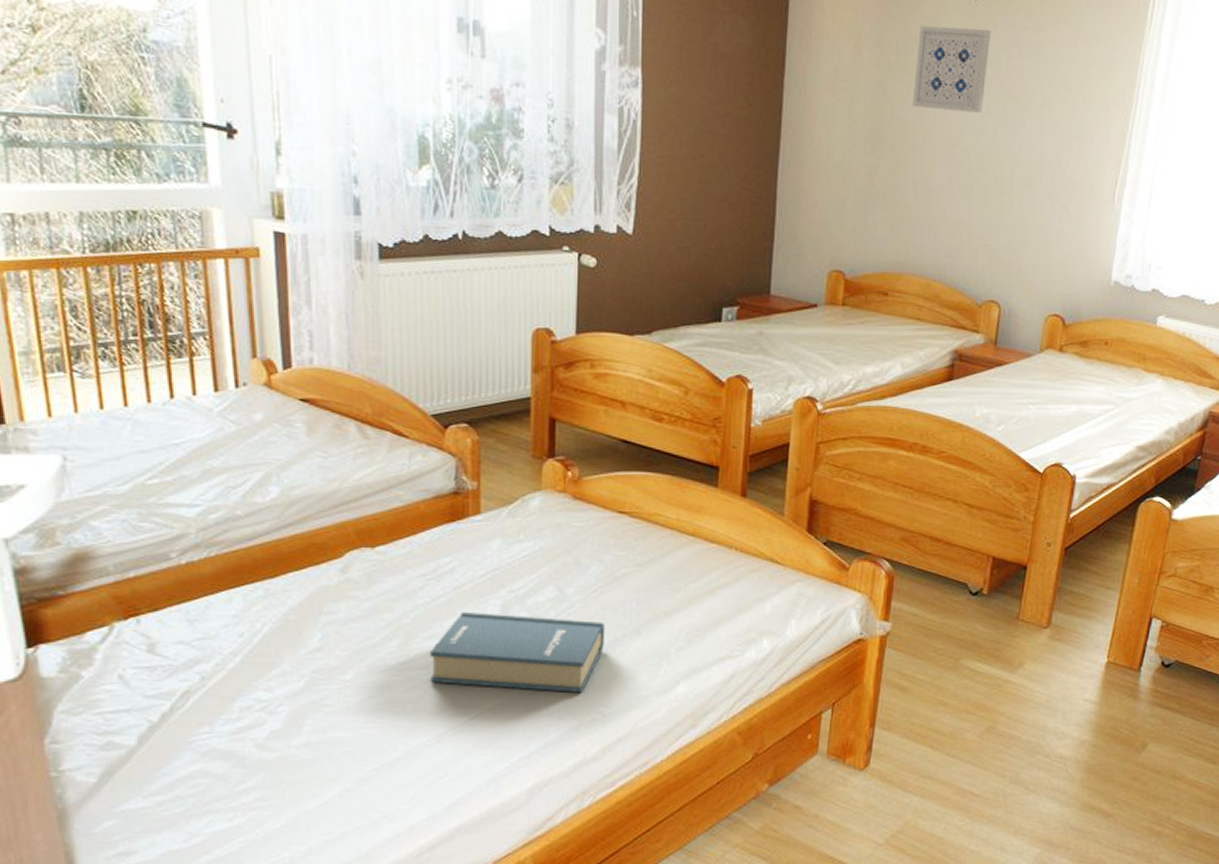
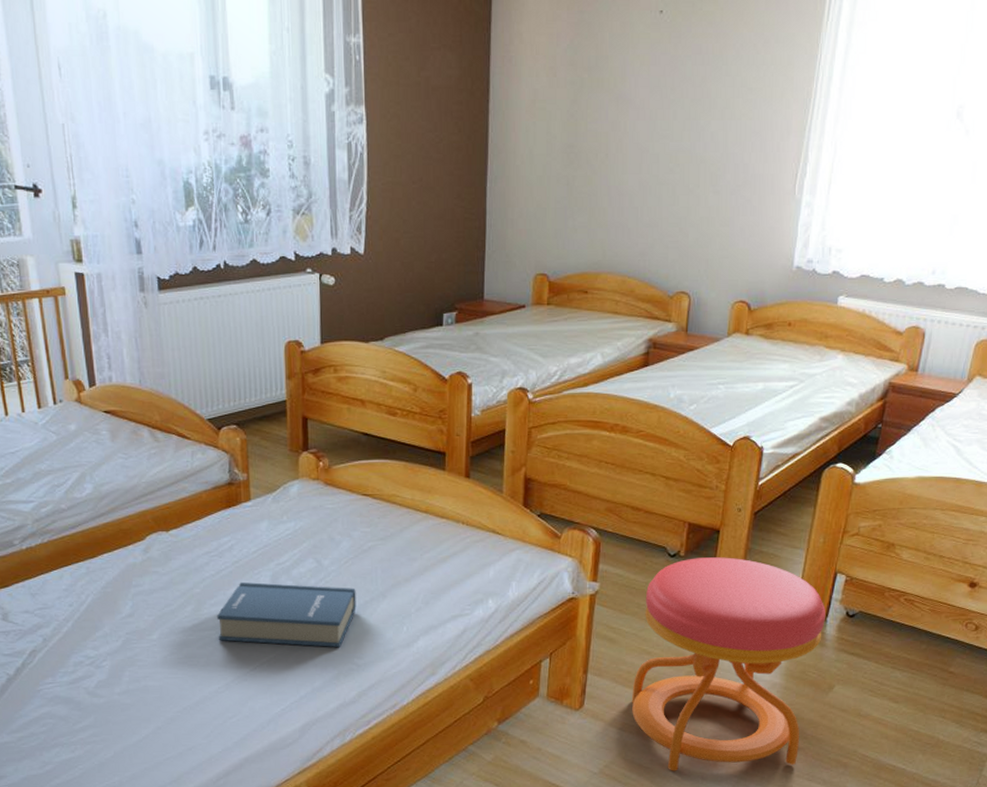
wall art: present [912,25,992,113] -> none [604,40,676,120]
stool: none [924,597,1140,842] -> present [632,557,826,771]

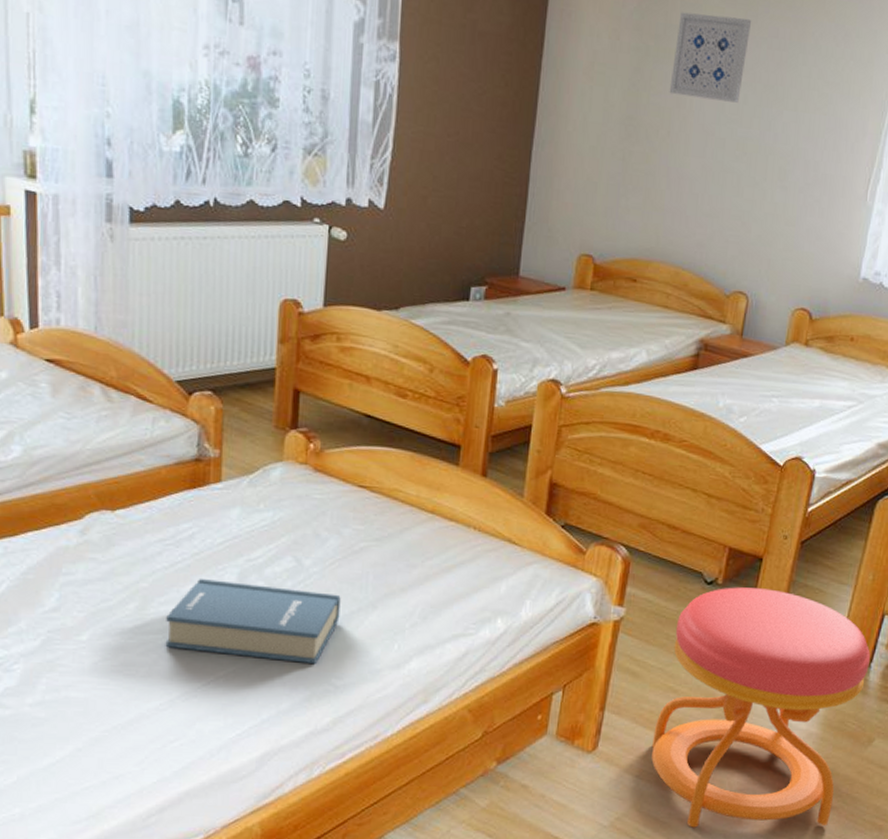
wall art: none [604,40,676,120] -> present [669,12,752,103]

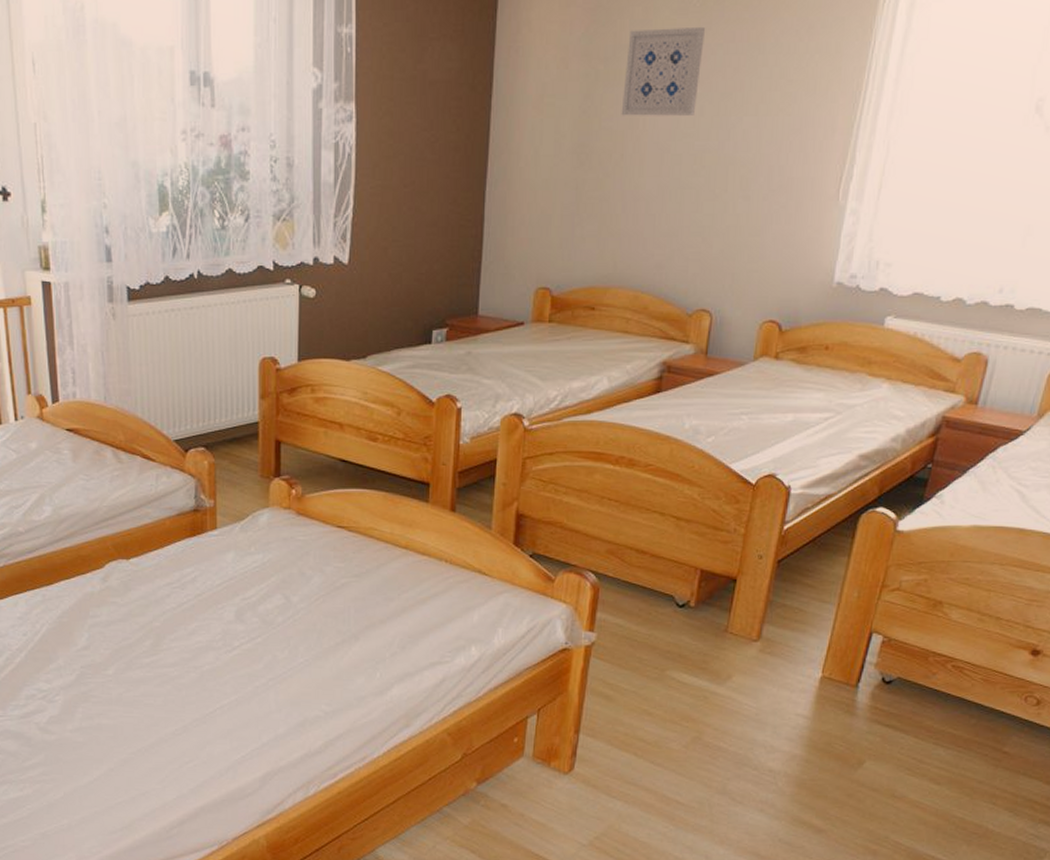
hardback book: present [165,579,341,663] -> none [177,617,326,692]
stool: present [651,587,870,828] -> none [628,609,858,848]

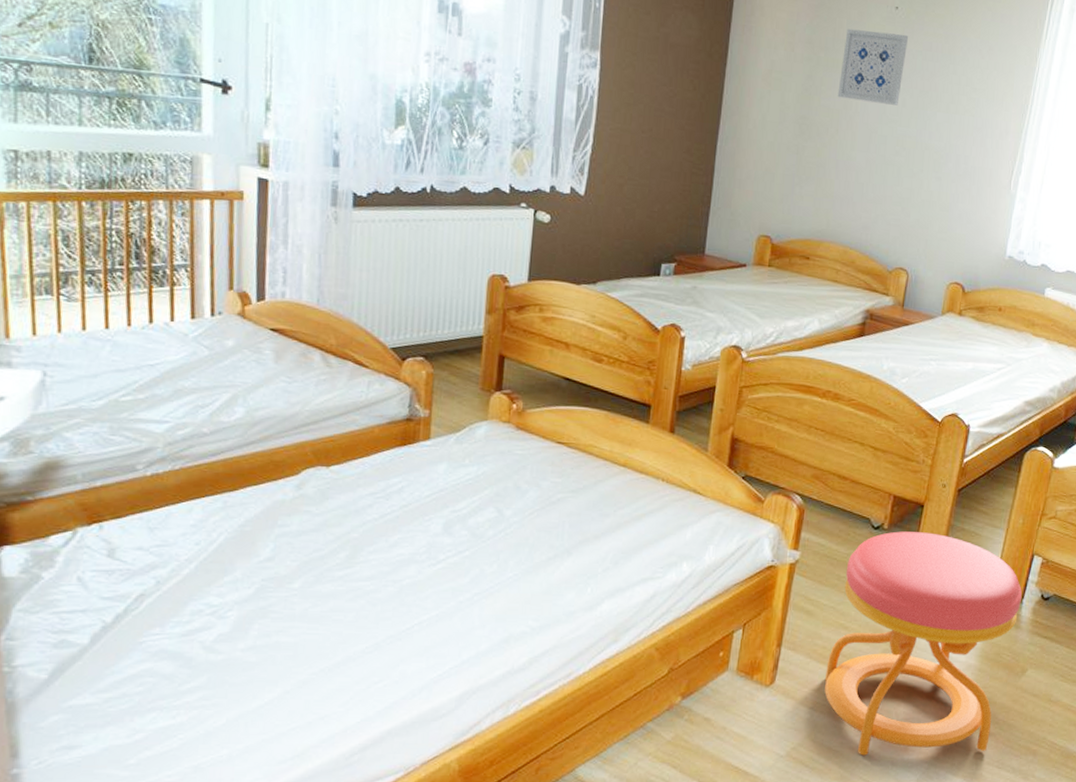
stool: none [628,609,858,848] -> present [824,531,1022,756]

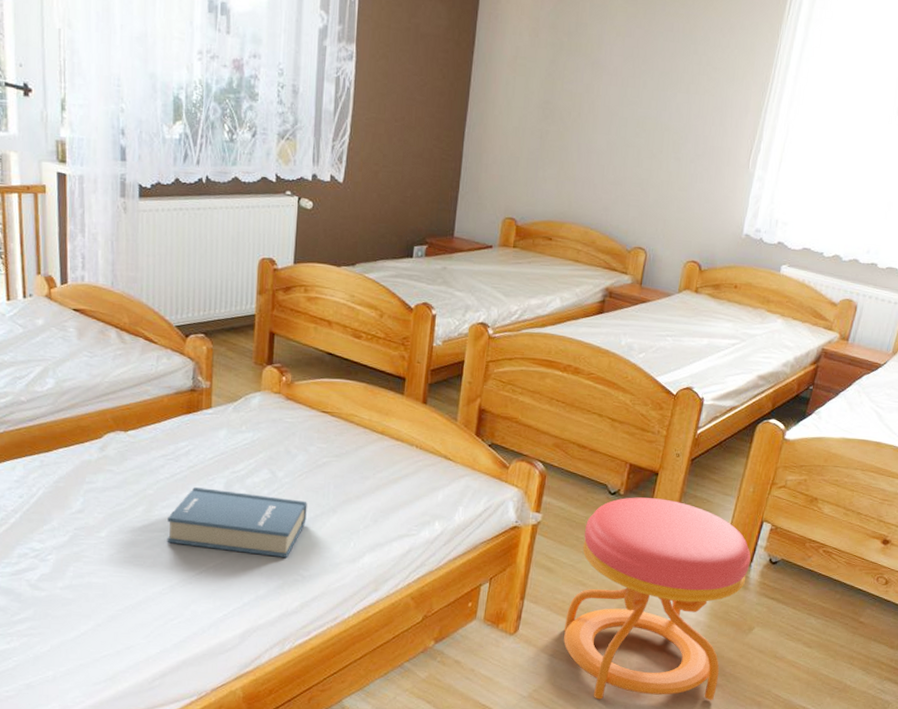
hardback book: none [373,529,539,607] -> present [167,487,307,557]
wall art: present [837,28,909,106] -> none [580,12,651,88]

